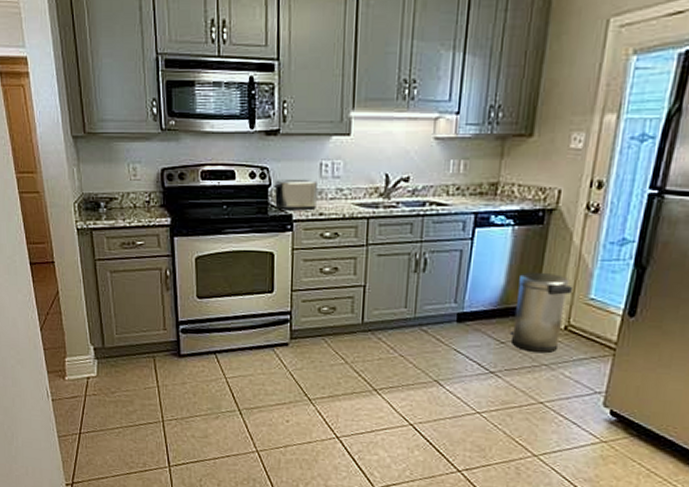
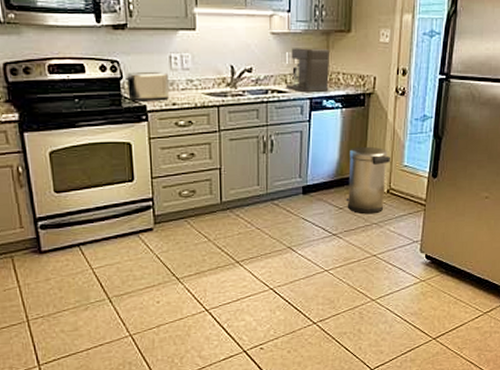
coffee maker: none [446,155,505,207] -> present [285,48,331,93]

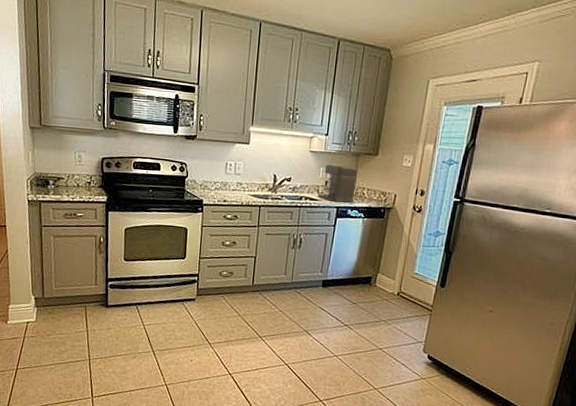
toaster: present [126,71,169,102] -> none [190,172,223,197]
pedal bin: present [346,146,390,215] -> none [359,252,403,312]

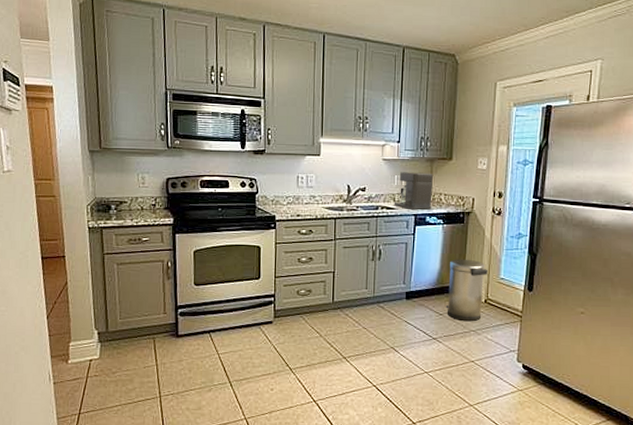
pedal bin: none [359,252,403,312] -> present [445,259,488,322]

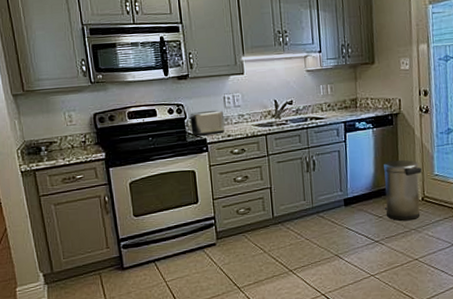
toaster: none [261,187,295,213] -> present [189,109,225,136]
coffee maker: present [394,172,434,211] -> none [322,79,360,118]

